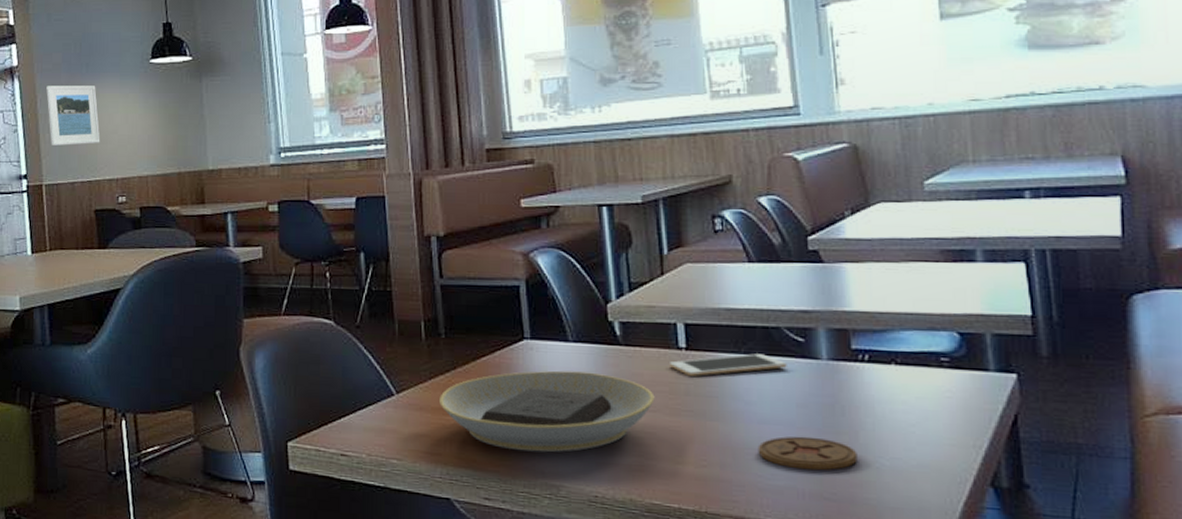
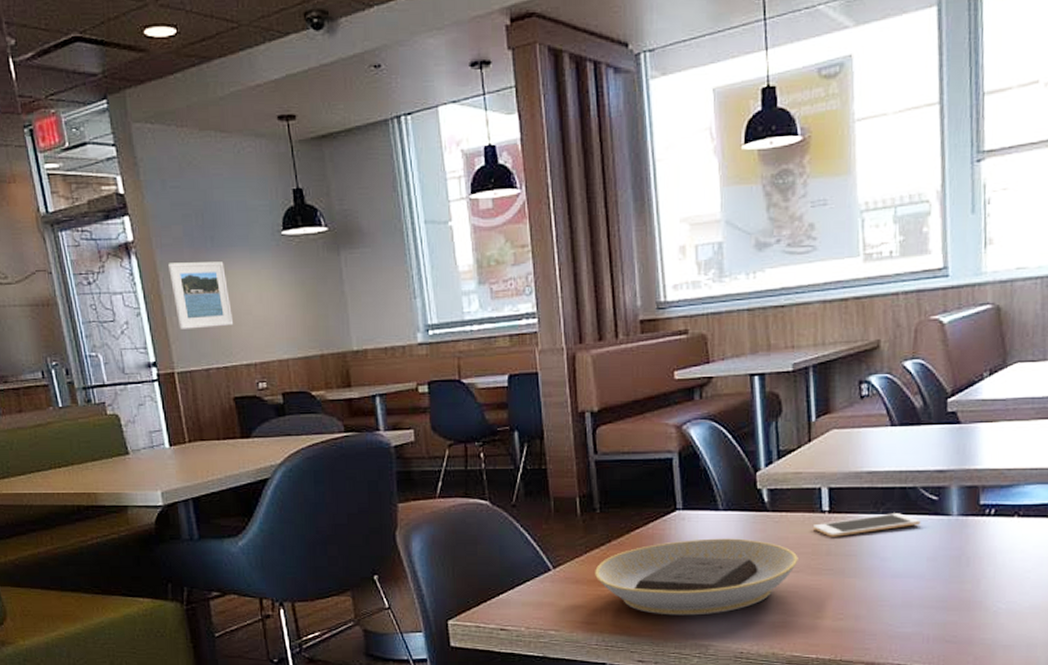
coaster: present [758,436,858,471] -> none [890,587,978,617]

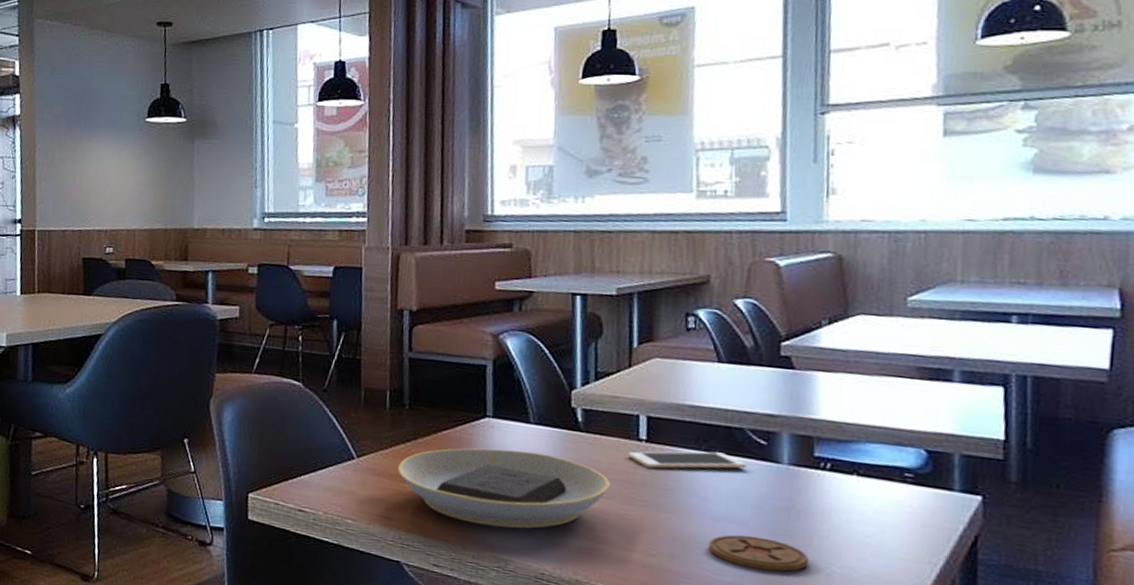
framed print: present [168,262,234,329] -> none [45,136,93,195]
coaster: none [890,587,978,617] -> present [708,534,809,572]

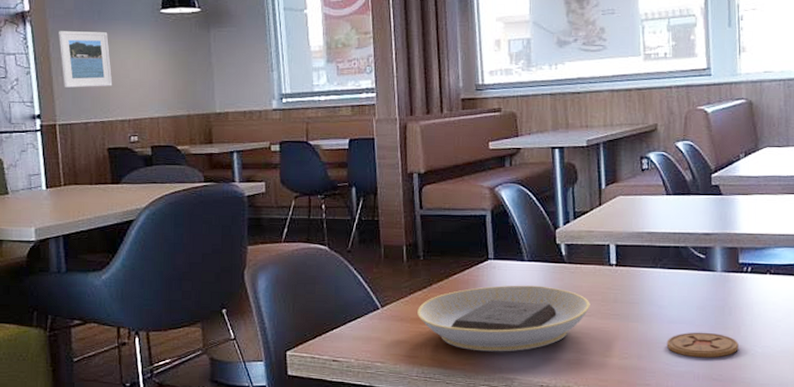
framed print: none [45,136,93,195] -> present [59,31,113,88]
cell phone: present [627,451,747,469] -> none [602,268,691,287]

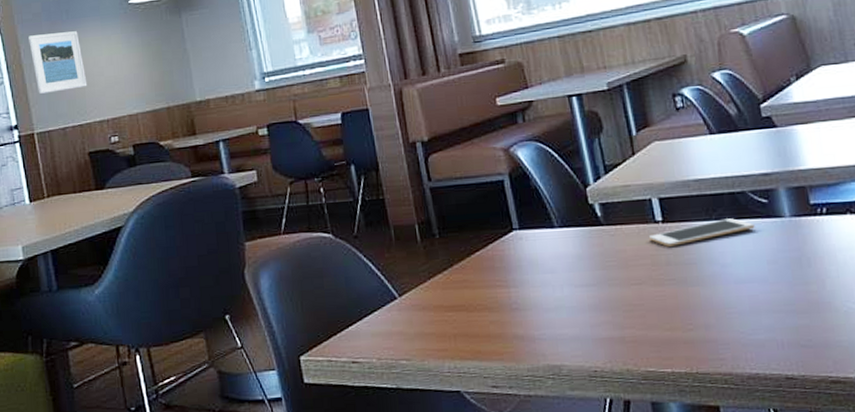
plate: present [417,285,590,352] -> none [440,254,639,337]
cell phone: none [602,268,691,287] -> present [648,218,755,247]
coaster: present [666,332,739,358] -> none [737,290,827,322]

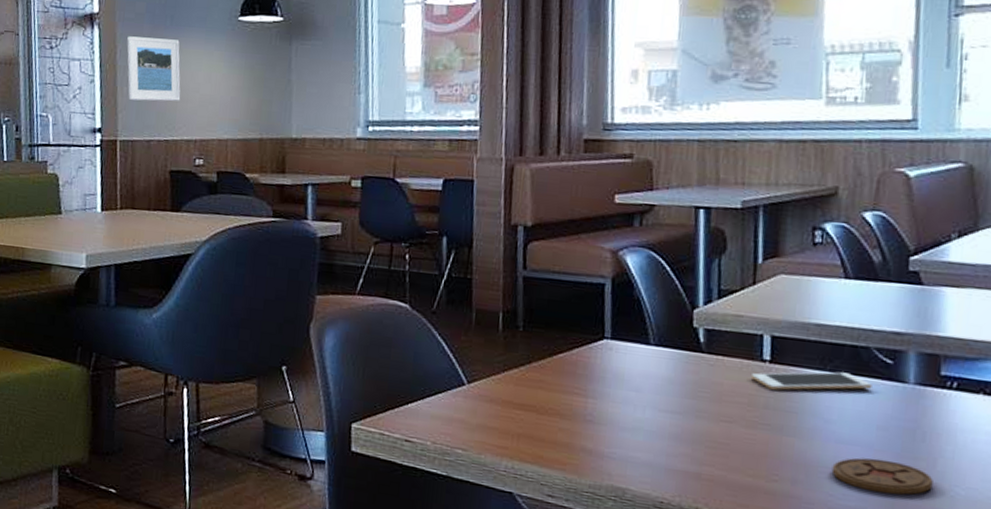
coaster: none [737,290,827,322] -> present [831,457,933,495]

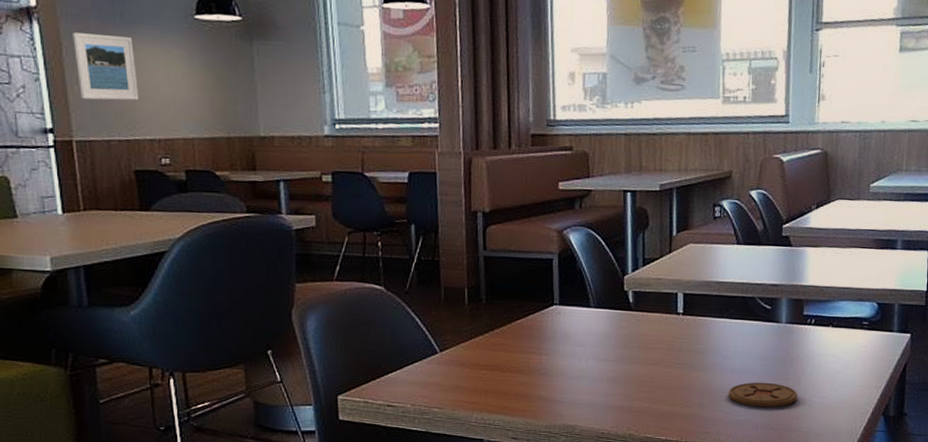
cell phone: present [750,372,872,391] -> none [668,318,757,336]

